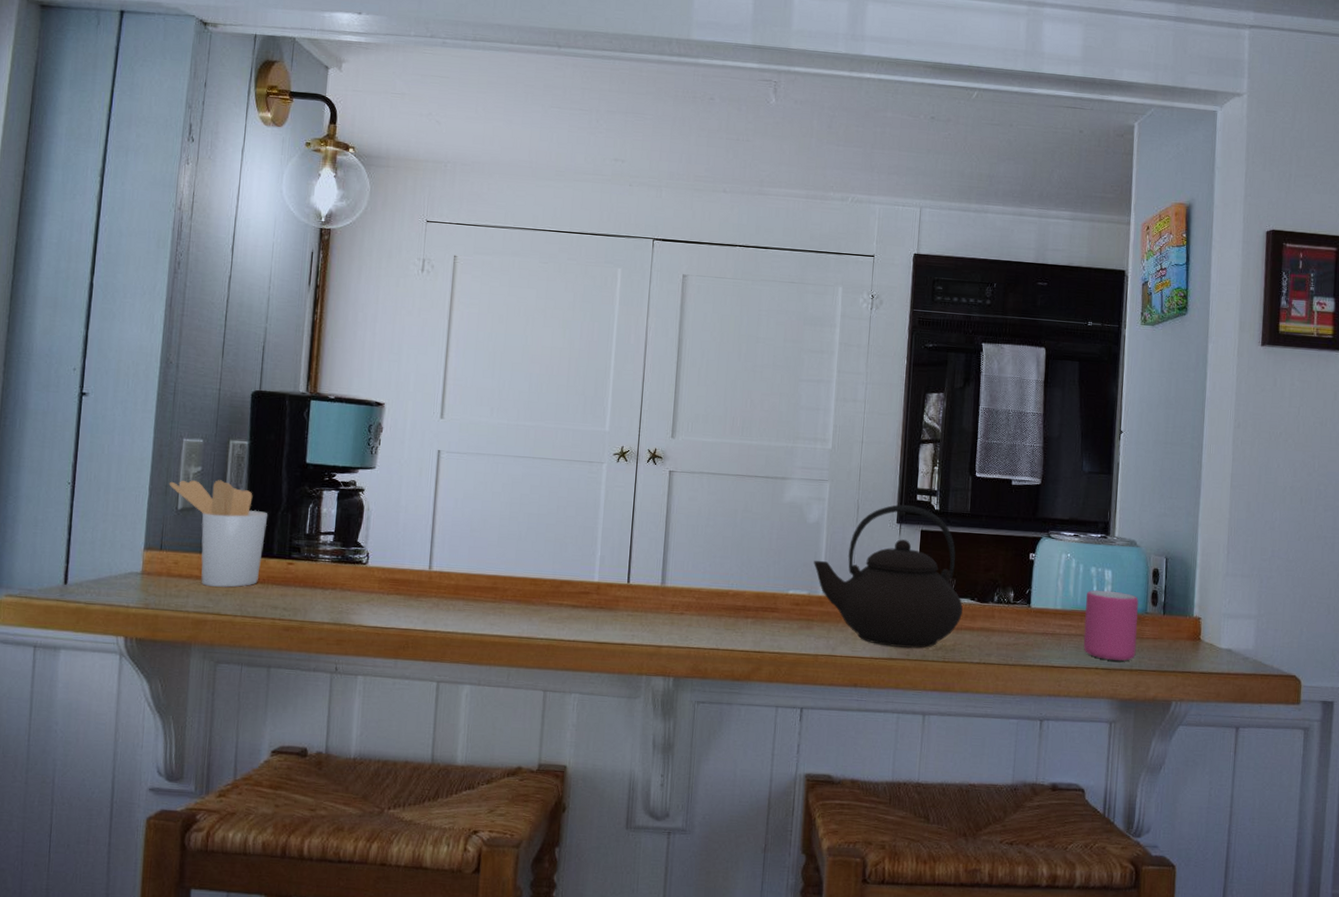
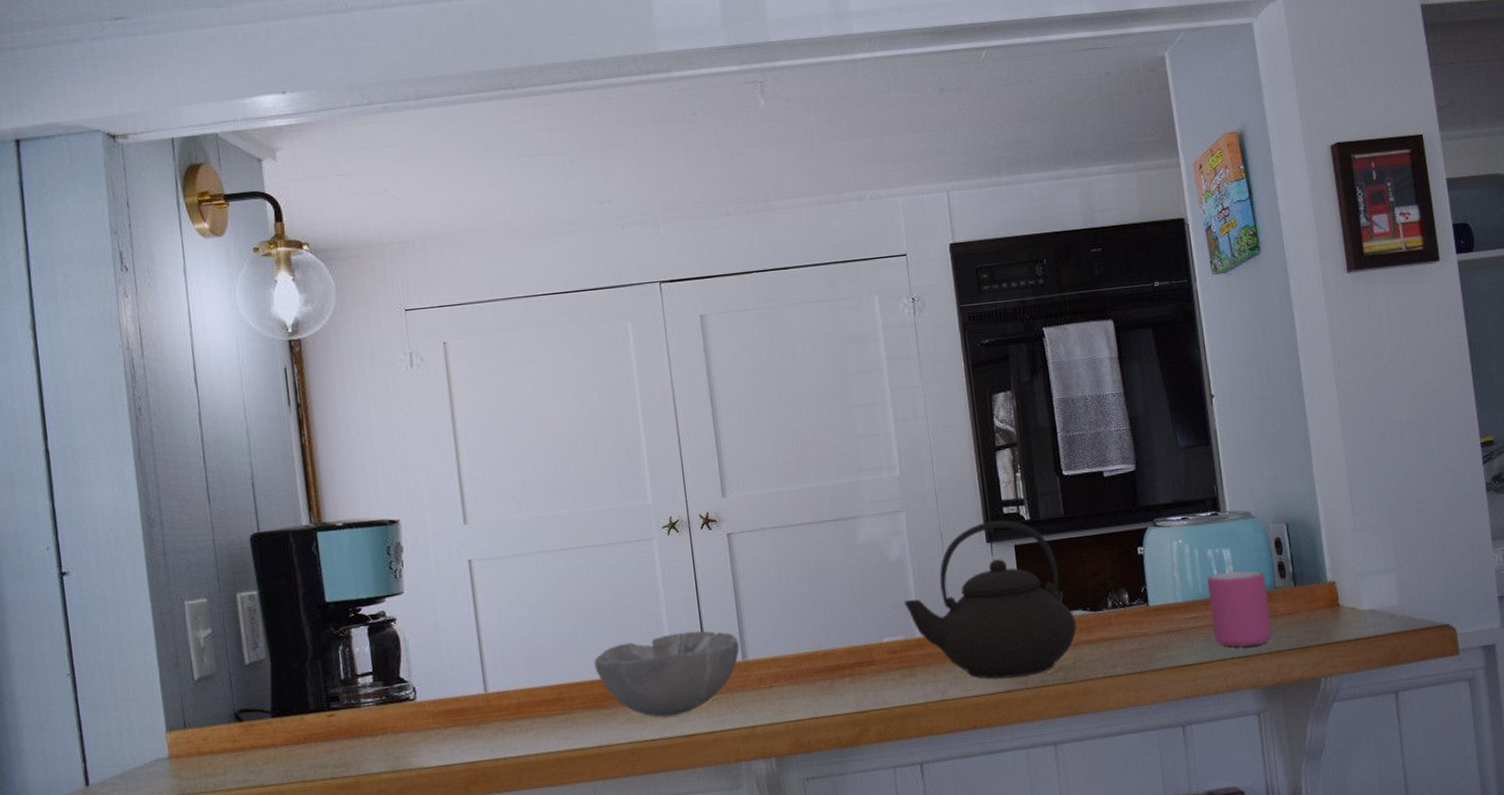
utensil holder: present [169,480,268,588] -> none [178,639,299,758]
bowl: none [530,549,661,623] -> present [594,631,740,718]

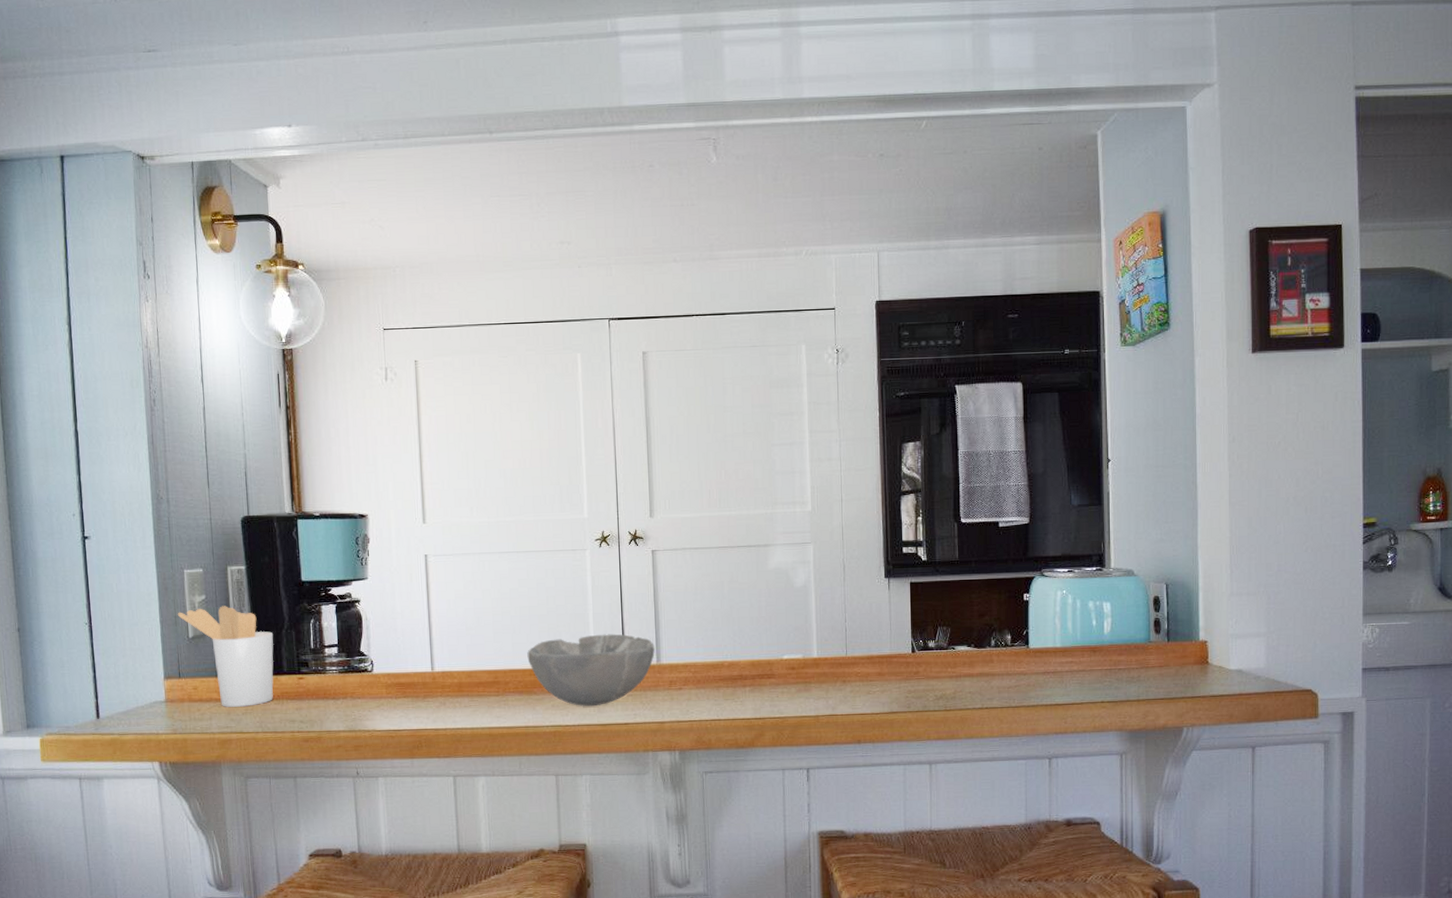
utensil holder: none [178,639,299,758] -> present [177,606,274,707]
teapot: present [904,520,1077,679] -> none [805,559,960,701]
mug: present [1207,570,1272,647] -> none [1086,623,1142,692]

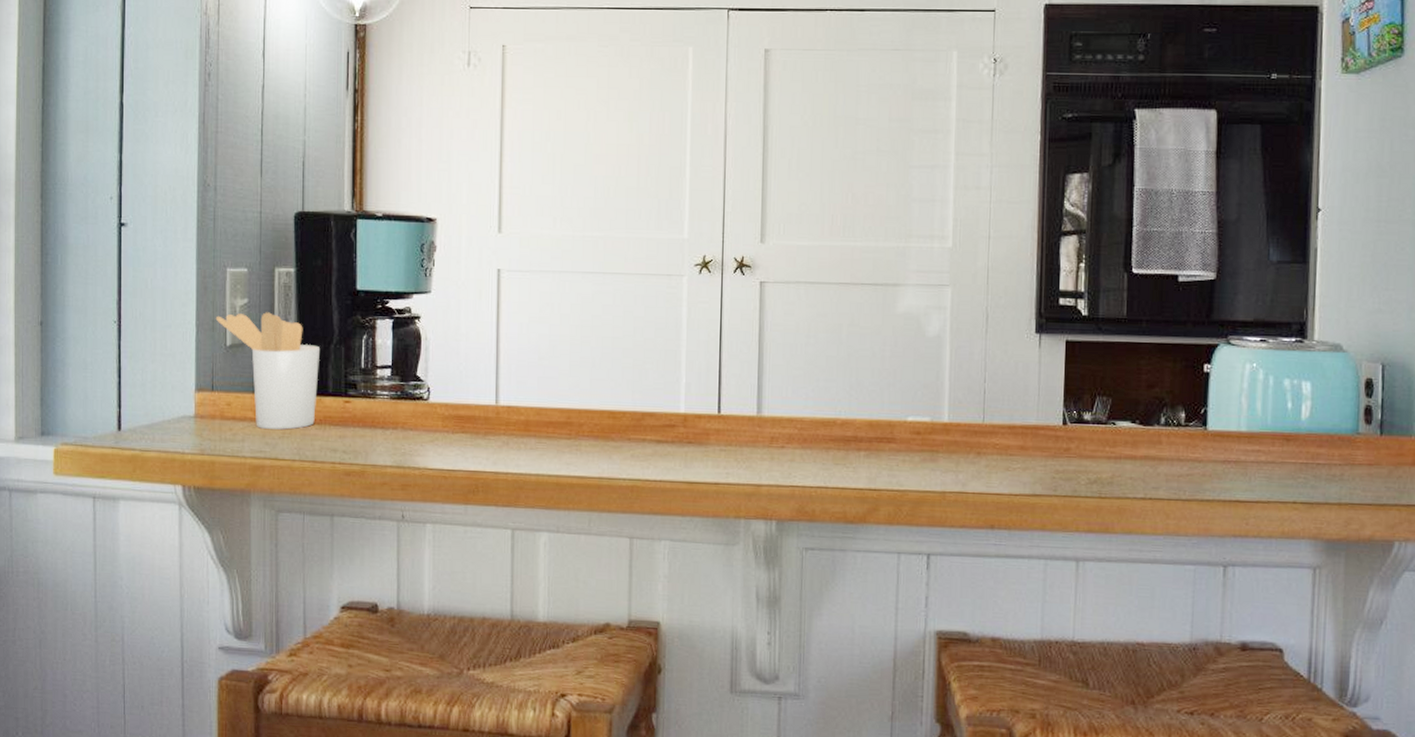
bowl: present [527,634,655,707] -> none [606,375,756,460]

